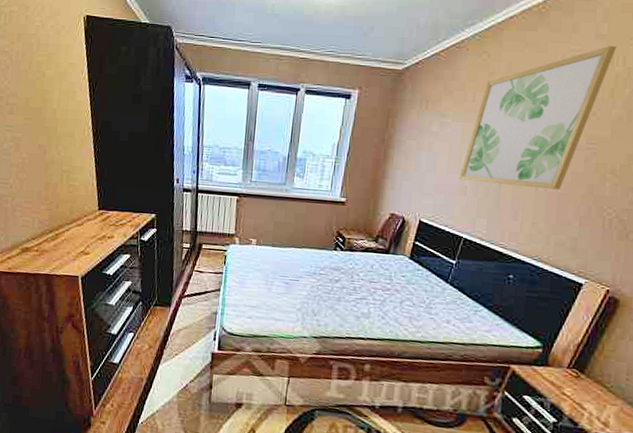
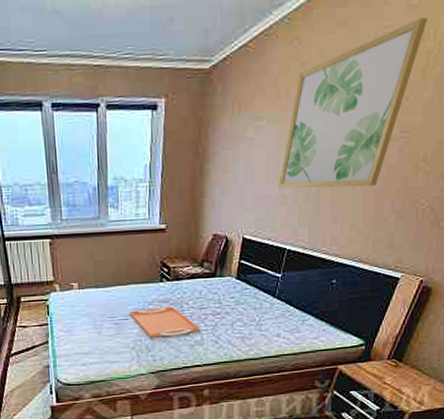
serving tray: none [300,273,368,305] -> present [130,307,200,338]

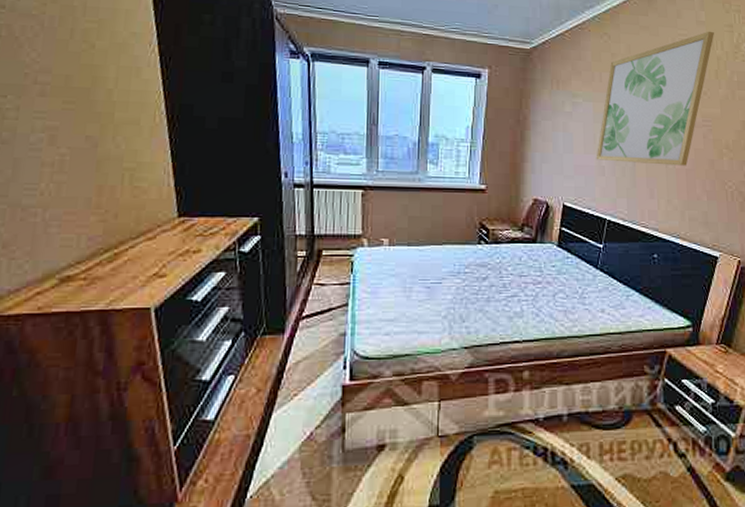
serving tray: present [130,307,200,338] -> none [443,272,519,306]

